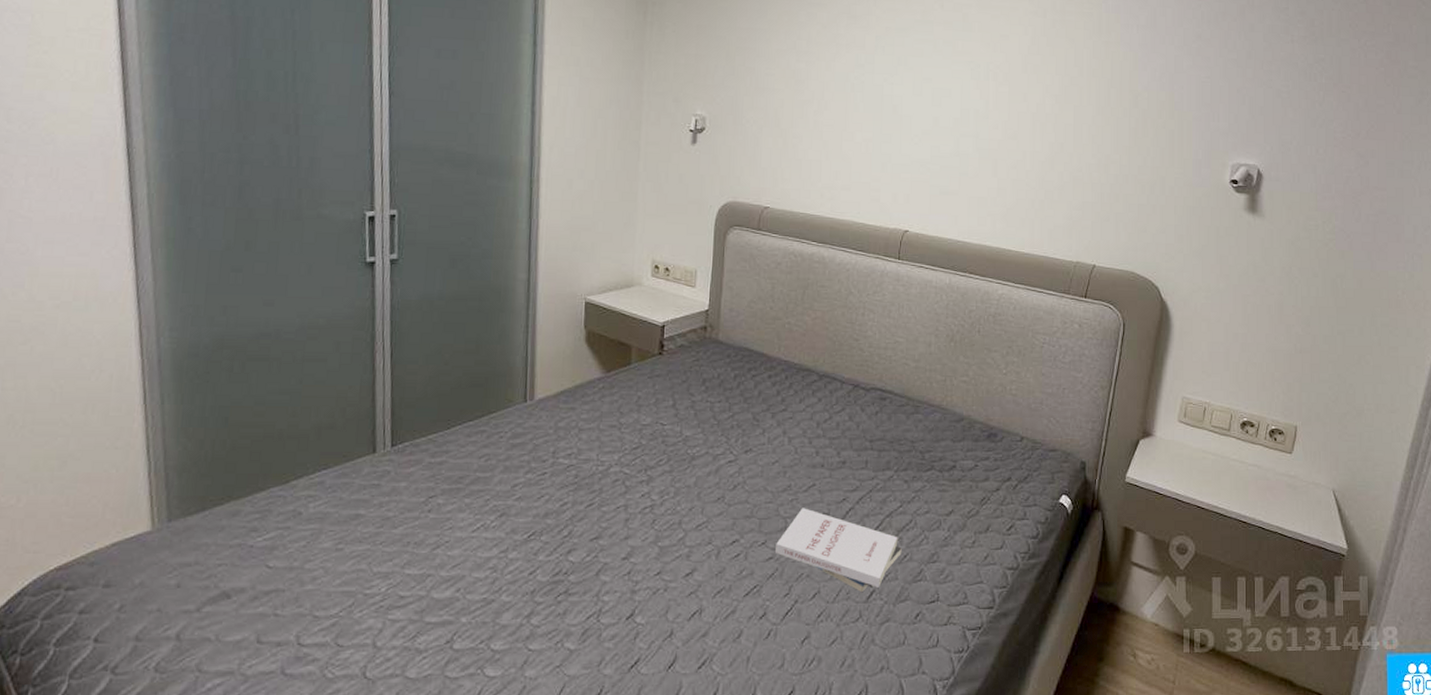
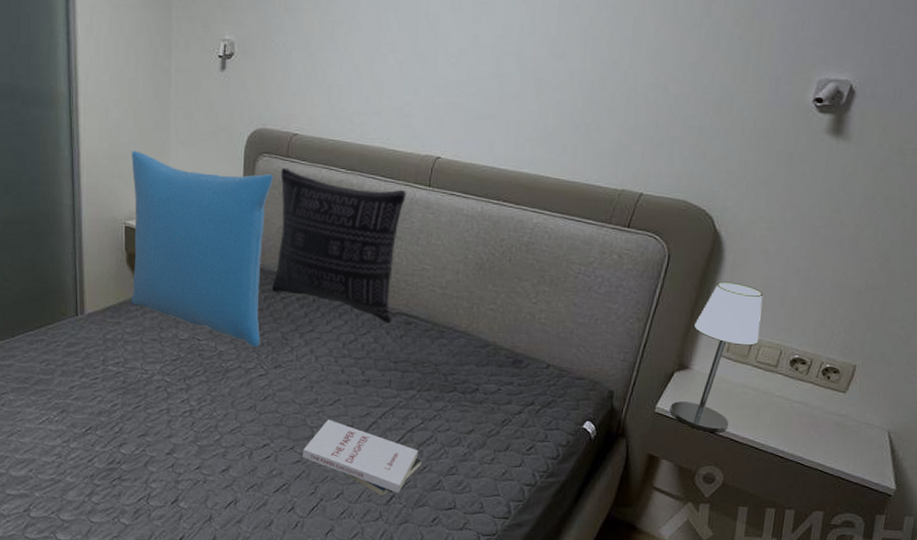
pillow: none [588,223,744,432] -> present [131,151,273,348]
pillow: none [743,240,877,400] -> present [272,167,407,324]
table lamp: none [1139,348,1211,500] -> present [669,281,764,433]

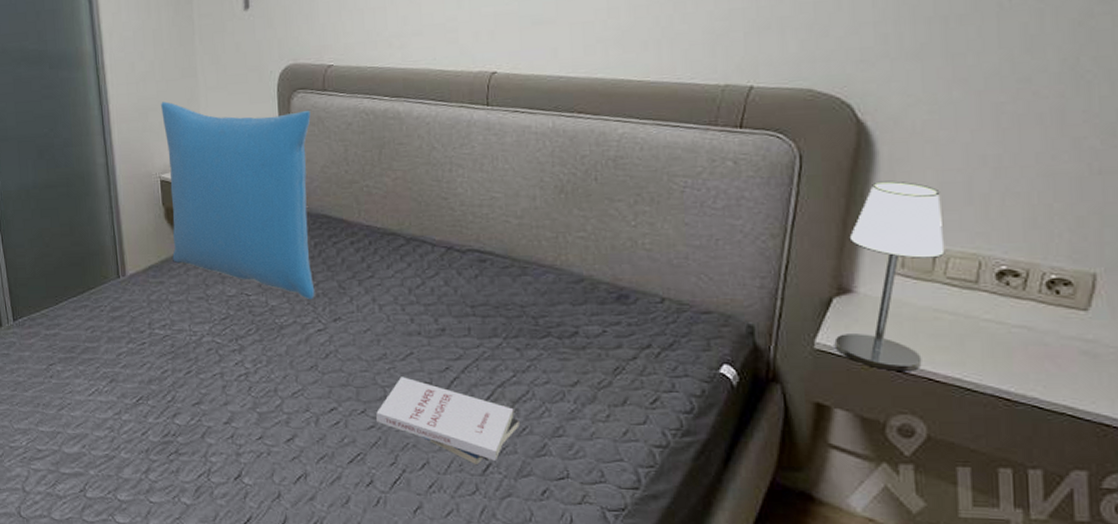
pillow: present [272,167,407,324] -> none [318,102,463,263]

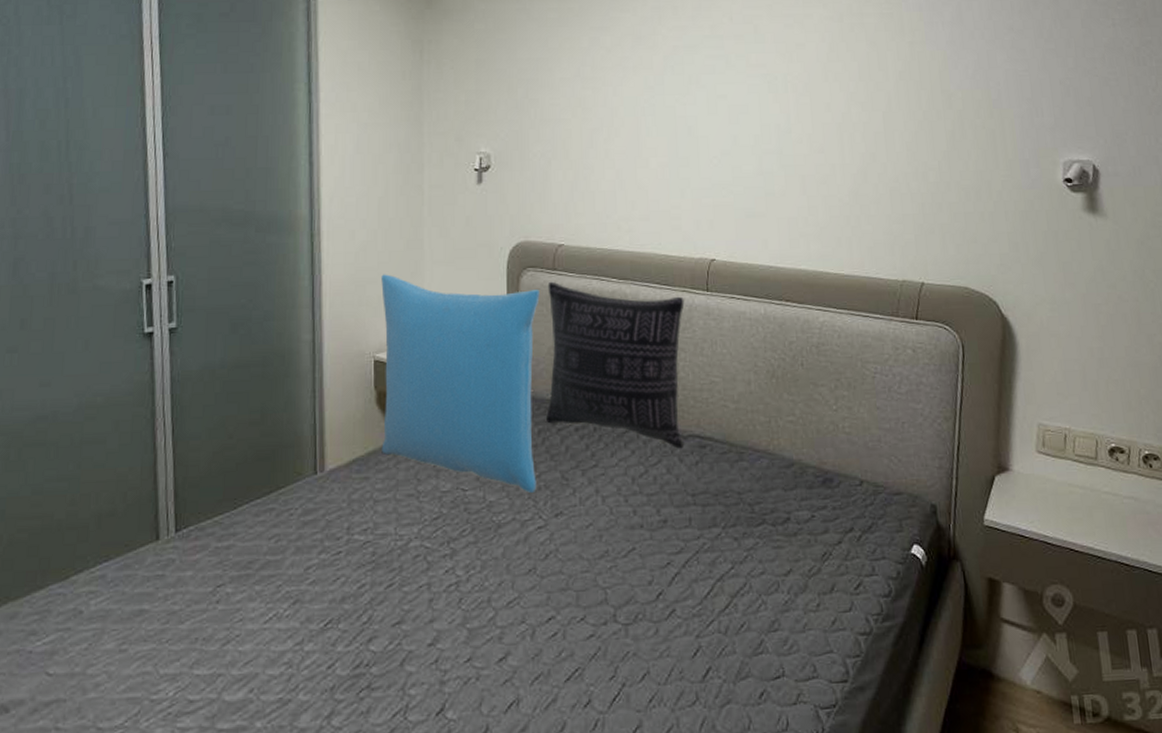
pillow: none [318,102,463,263] -> present [546,281,685,449]
books: present [375,377,520,466] -> none [595,575,738,671]
table lamp: present [834,180,945,371] -> none [998,369,1072,543]

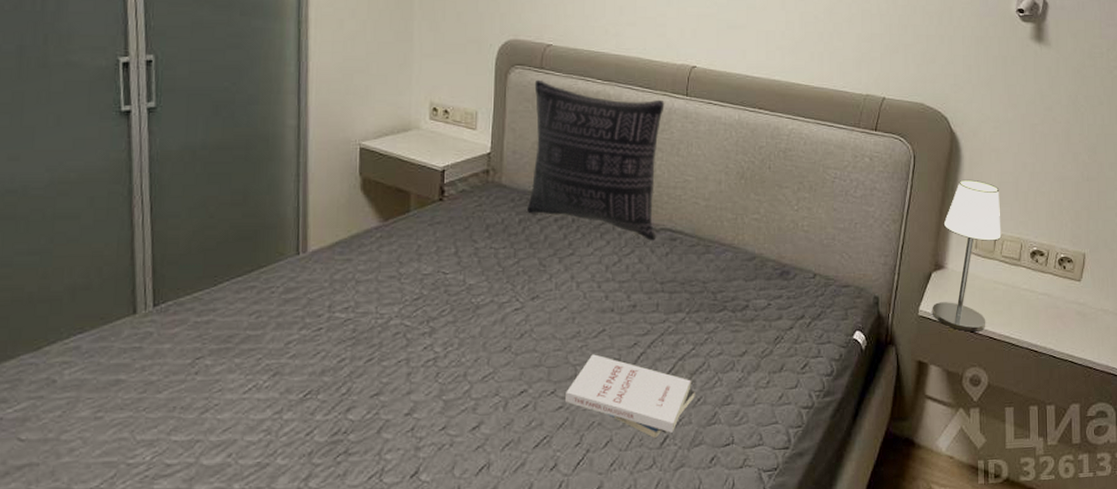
pillow: present [381,274,540,494] -> none [365,64,526,278]
books: none [595,575,738,671] -> present [564,354,695,439]
table lamp: none [998,369,1072,543] -> present [932,179,1002,332]

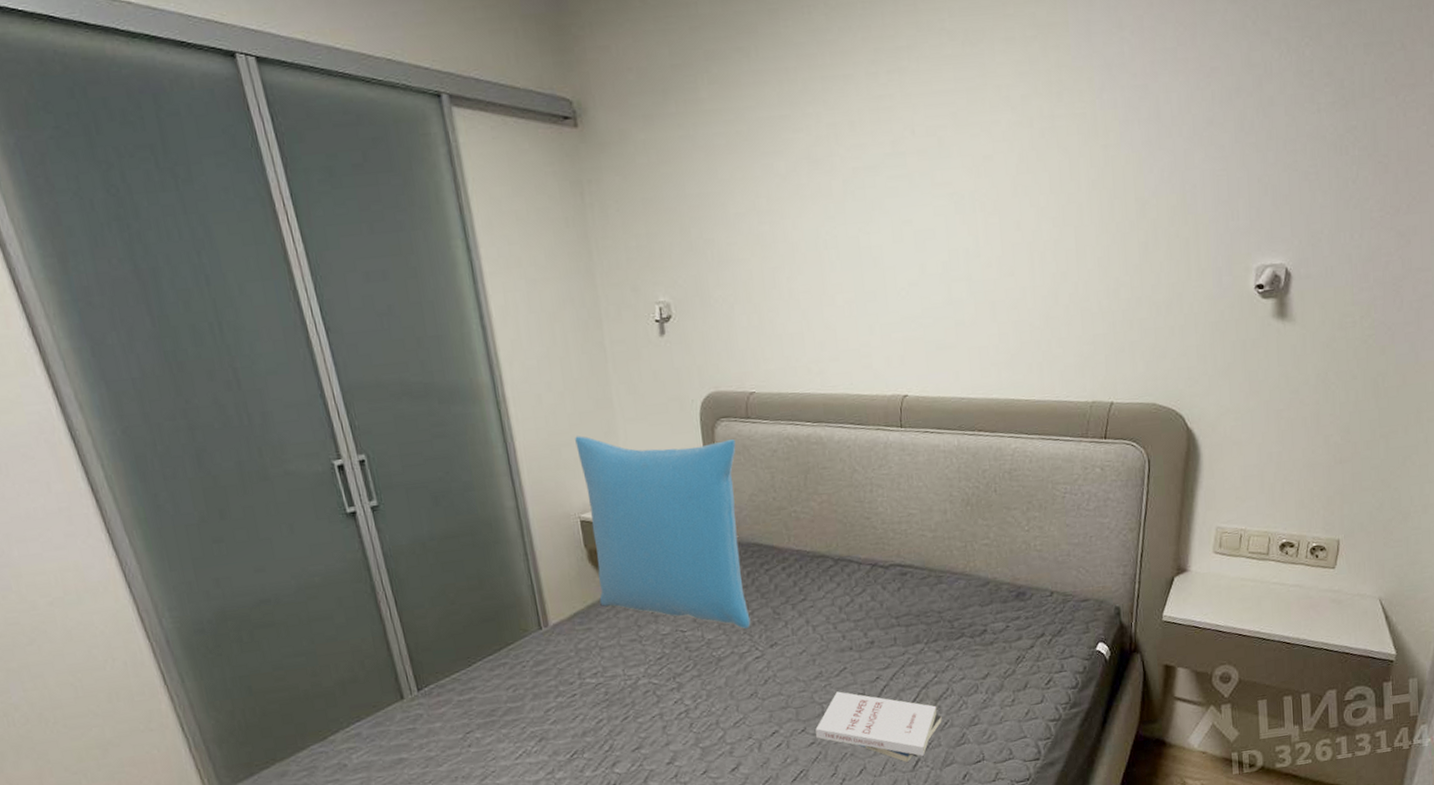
pillow: none [365,64,526,278] -> present [575,436,751,629]
pillow: present [527,79,665,241] -> none [742,430,887,578]
table lamp: present [932,179,1002,332] -> none [1176,477,1248,632]

